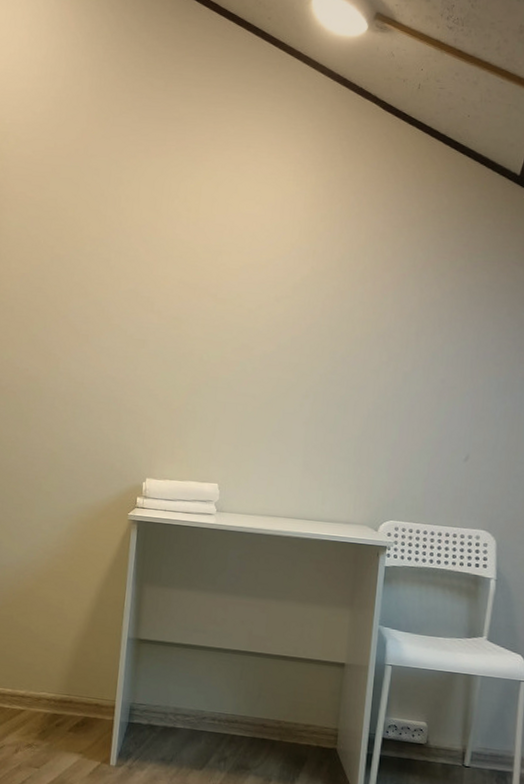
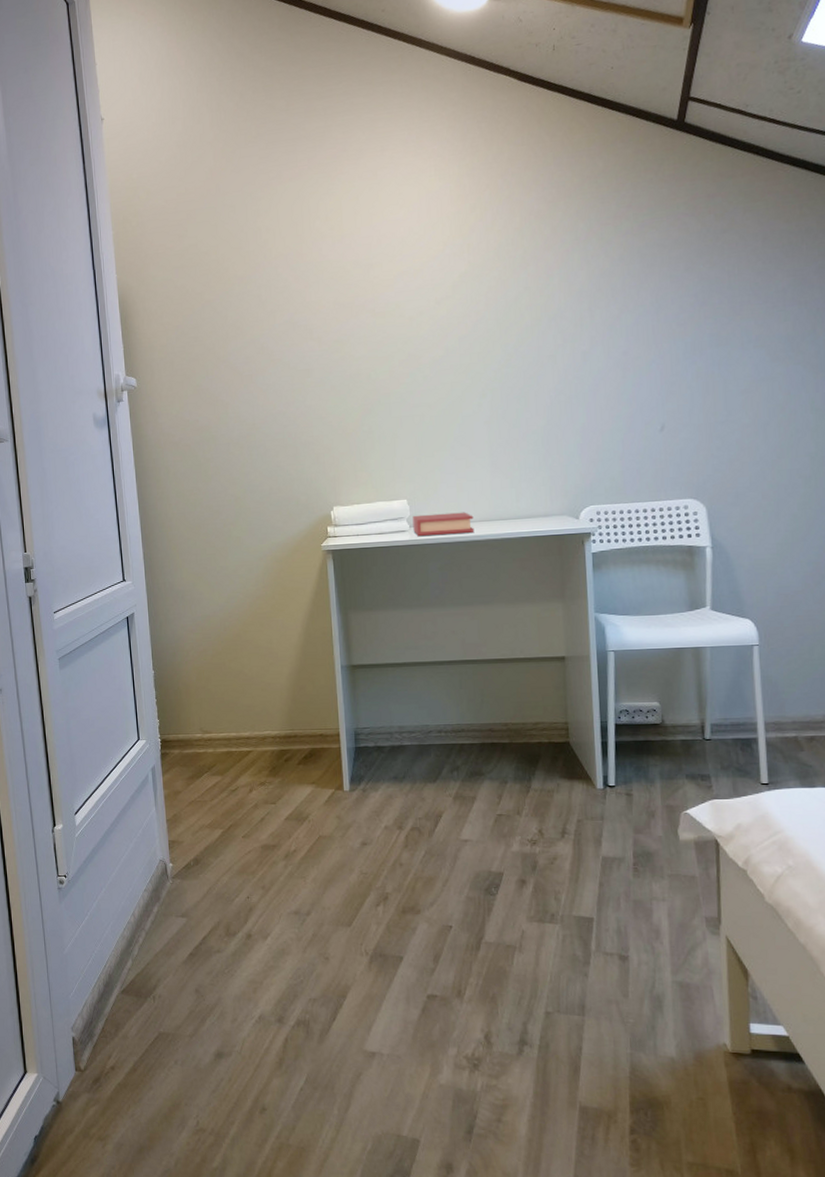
book: none [219,500,279,527] -> present [412,512,475,536]

